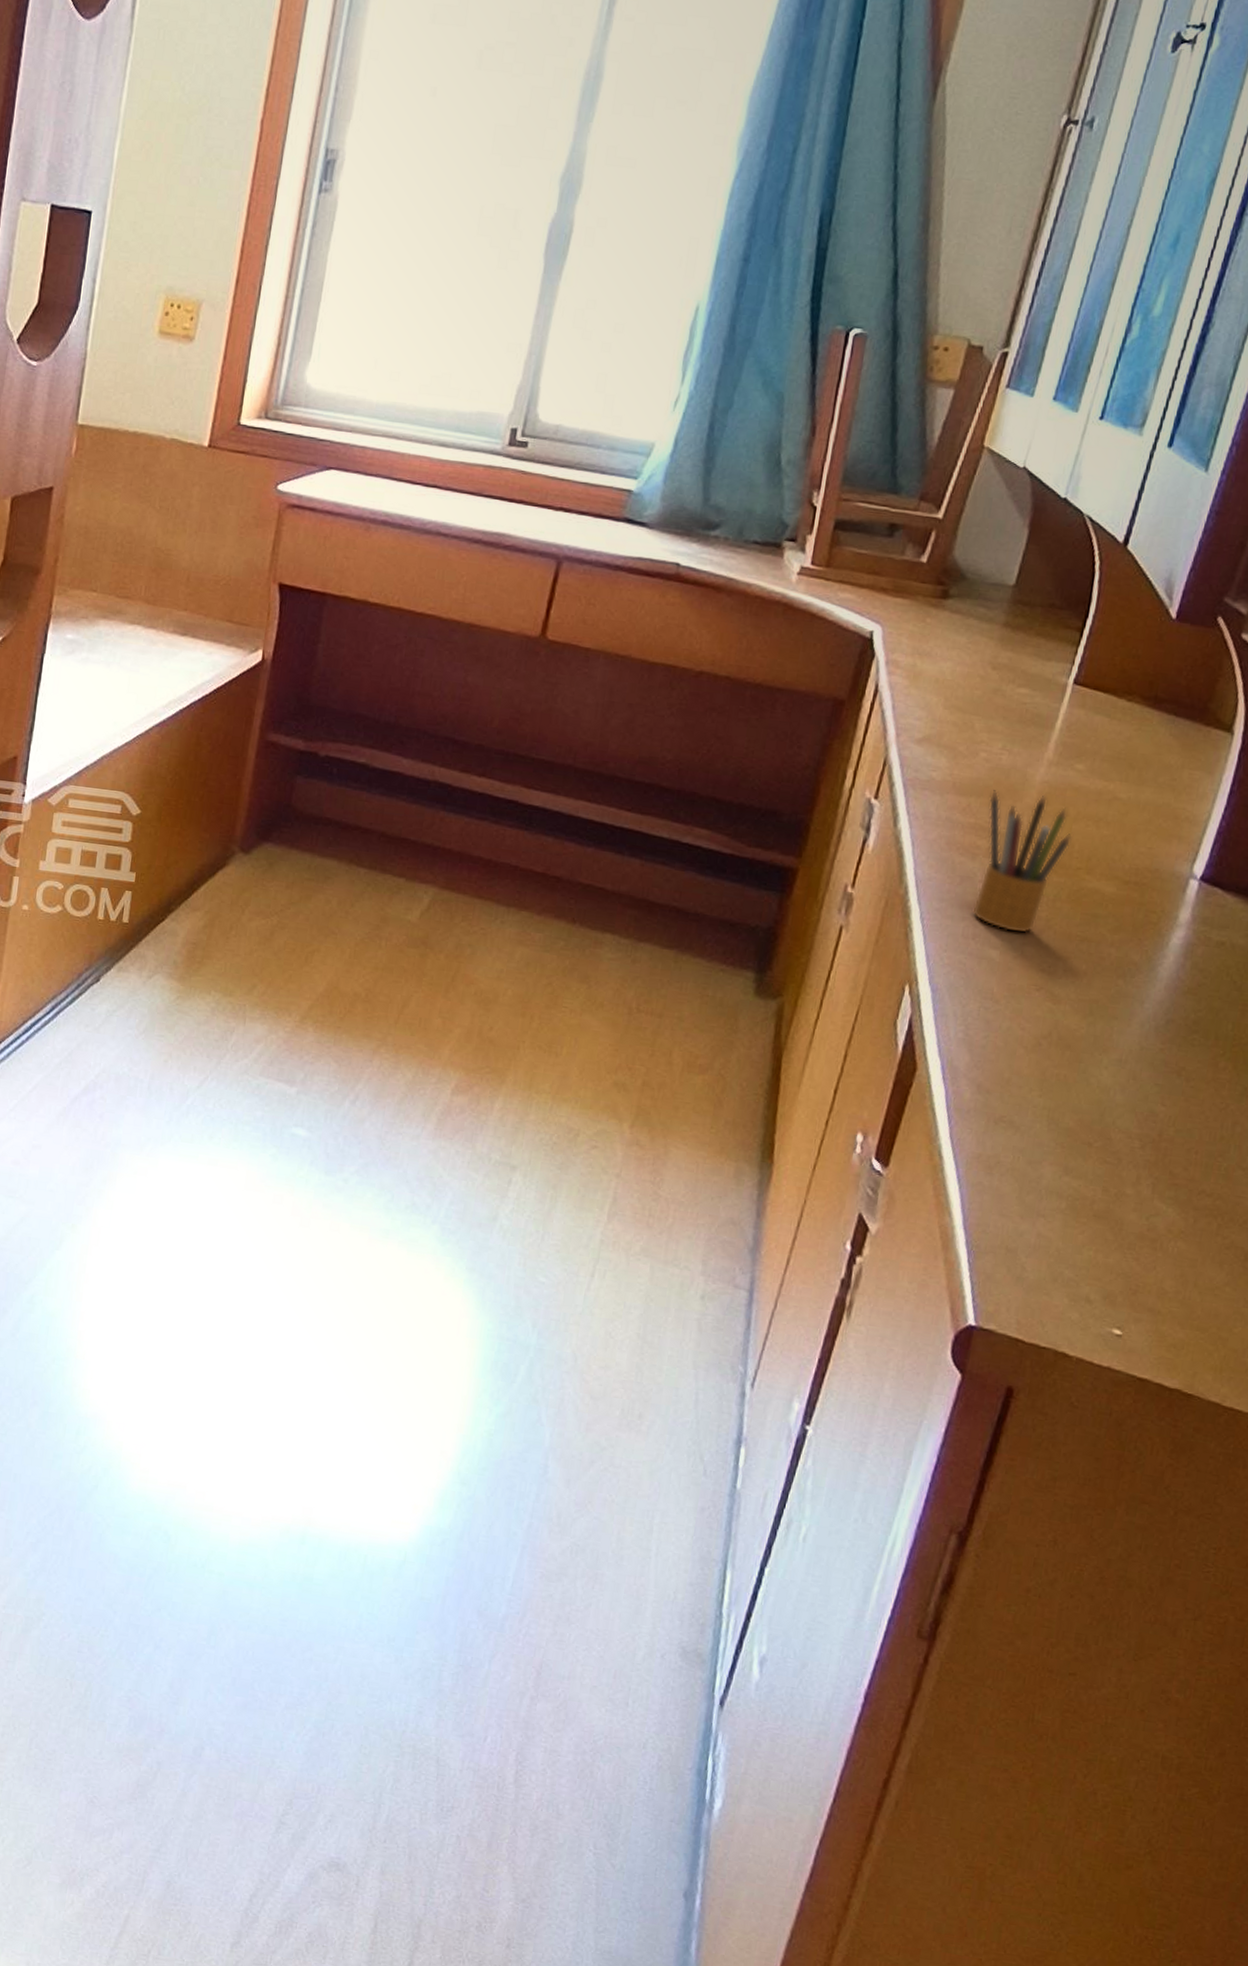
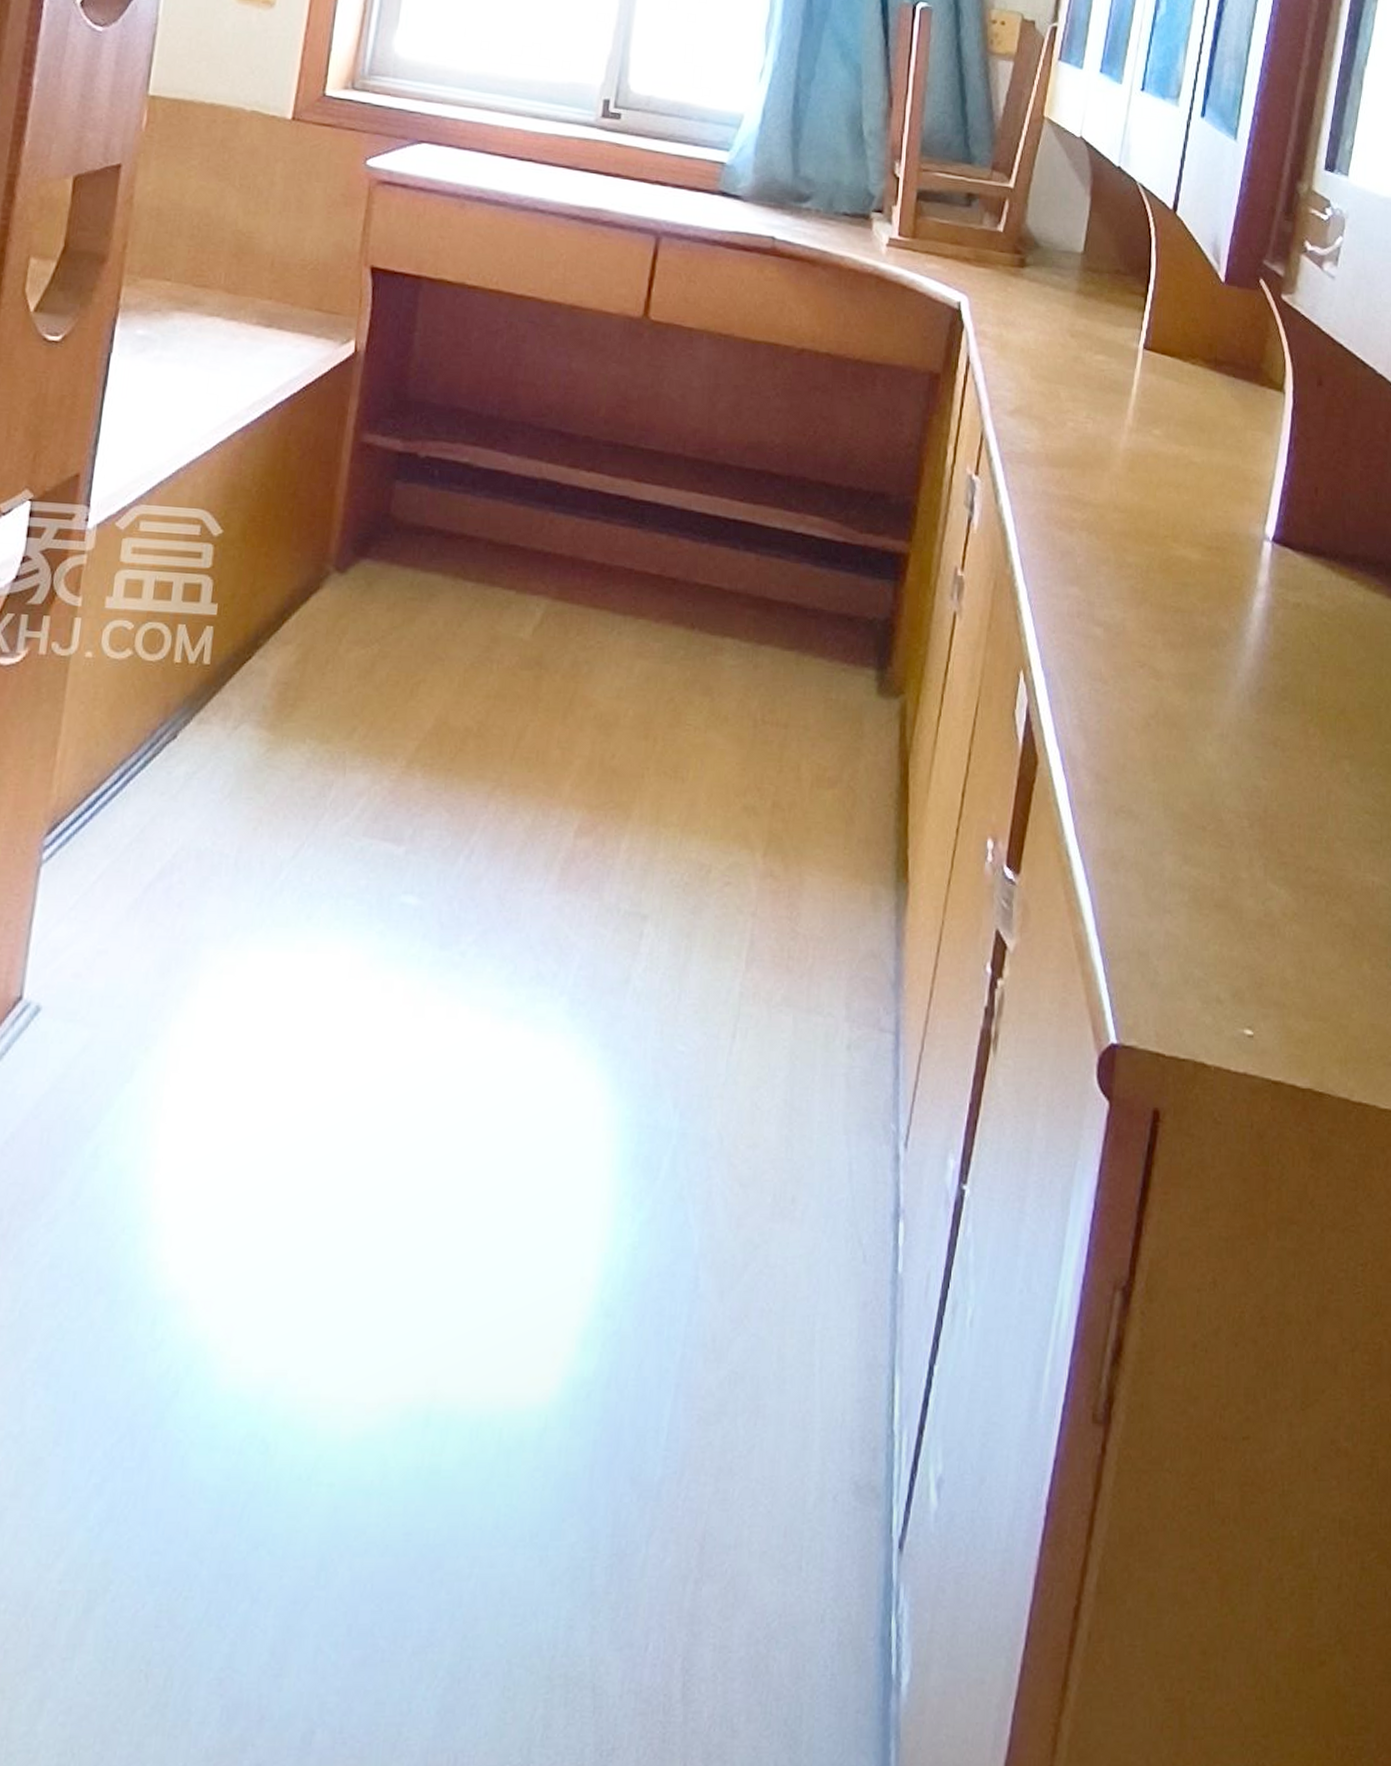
pencil box: present [971,790,1072,934] -> none [1074,460,1157,608]

